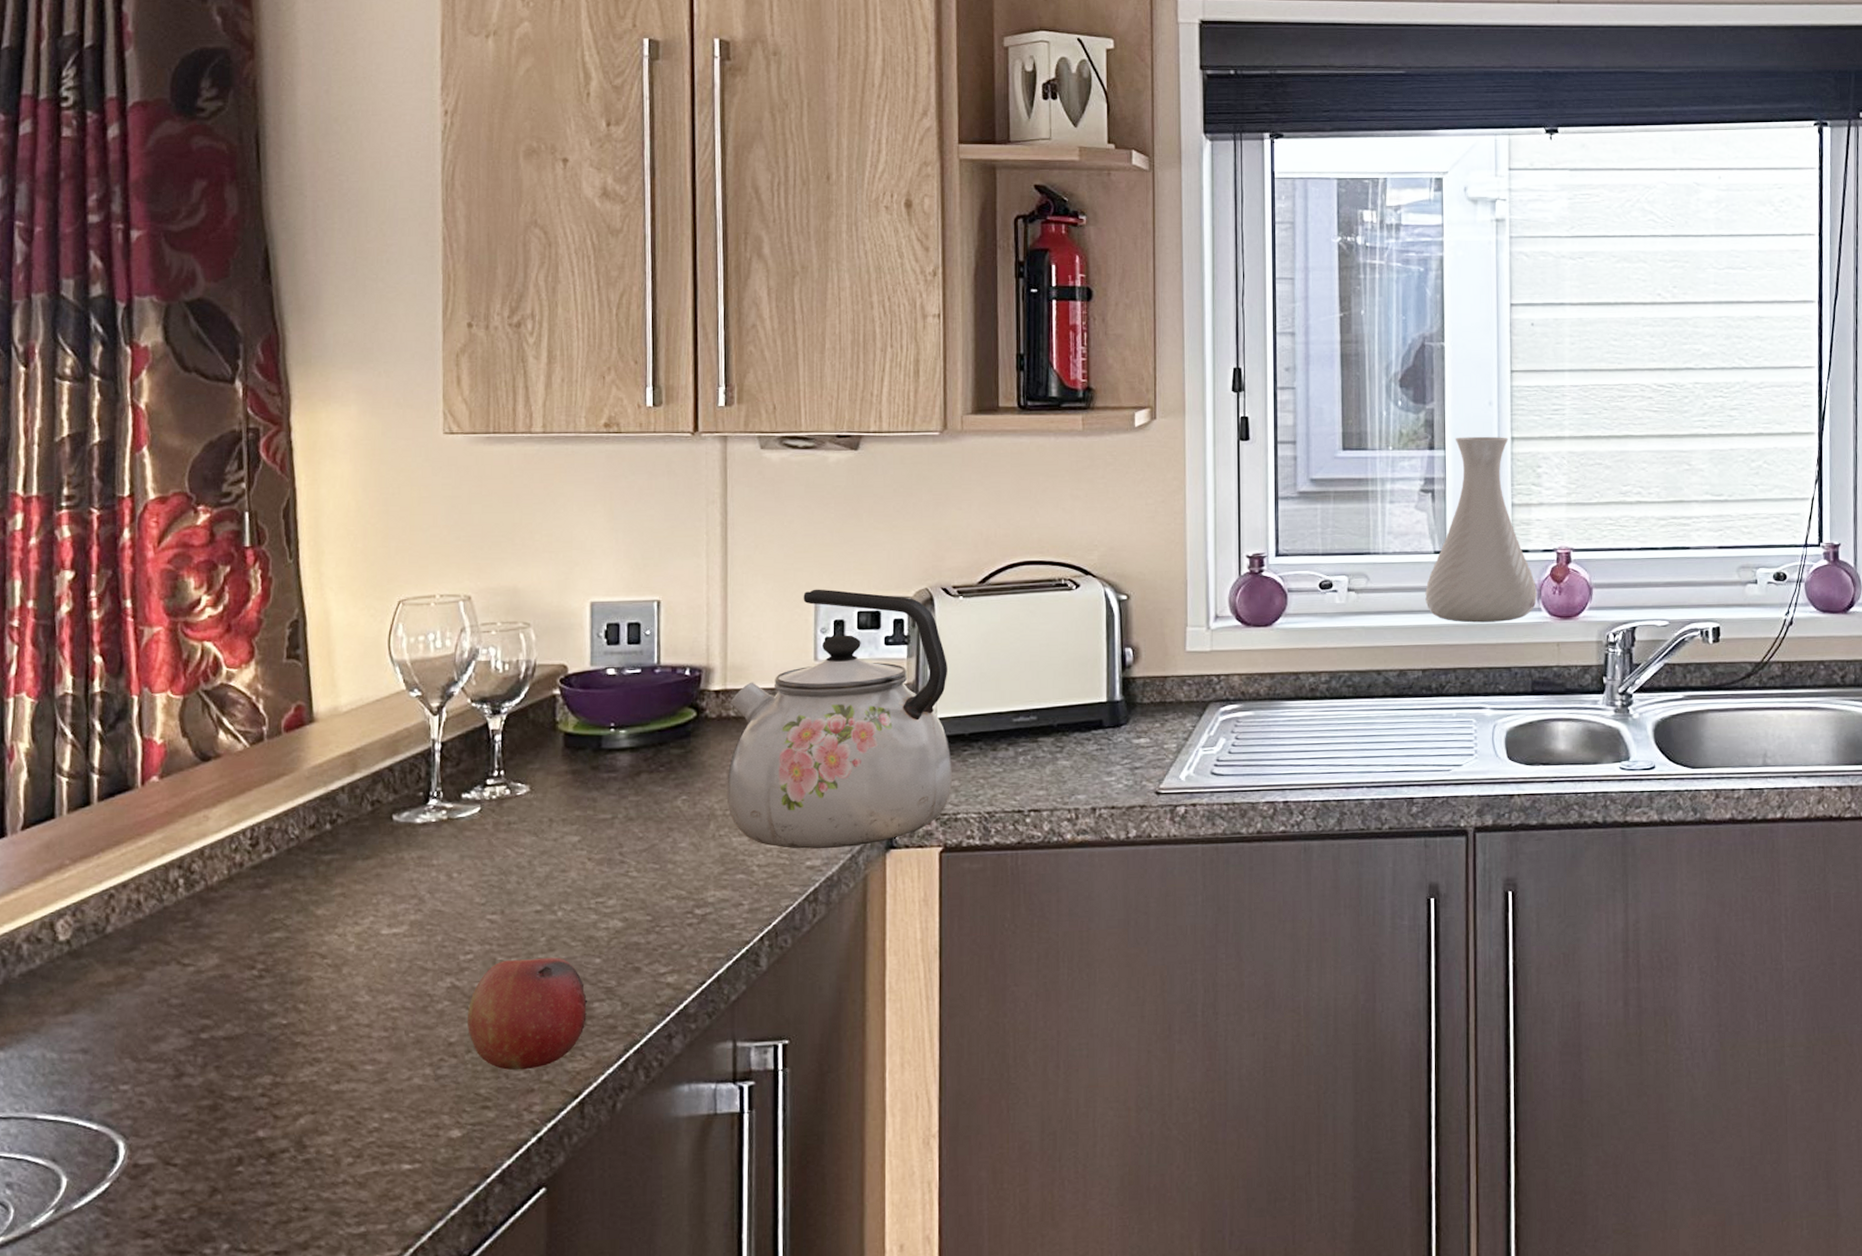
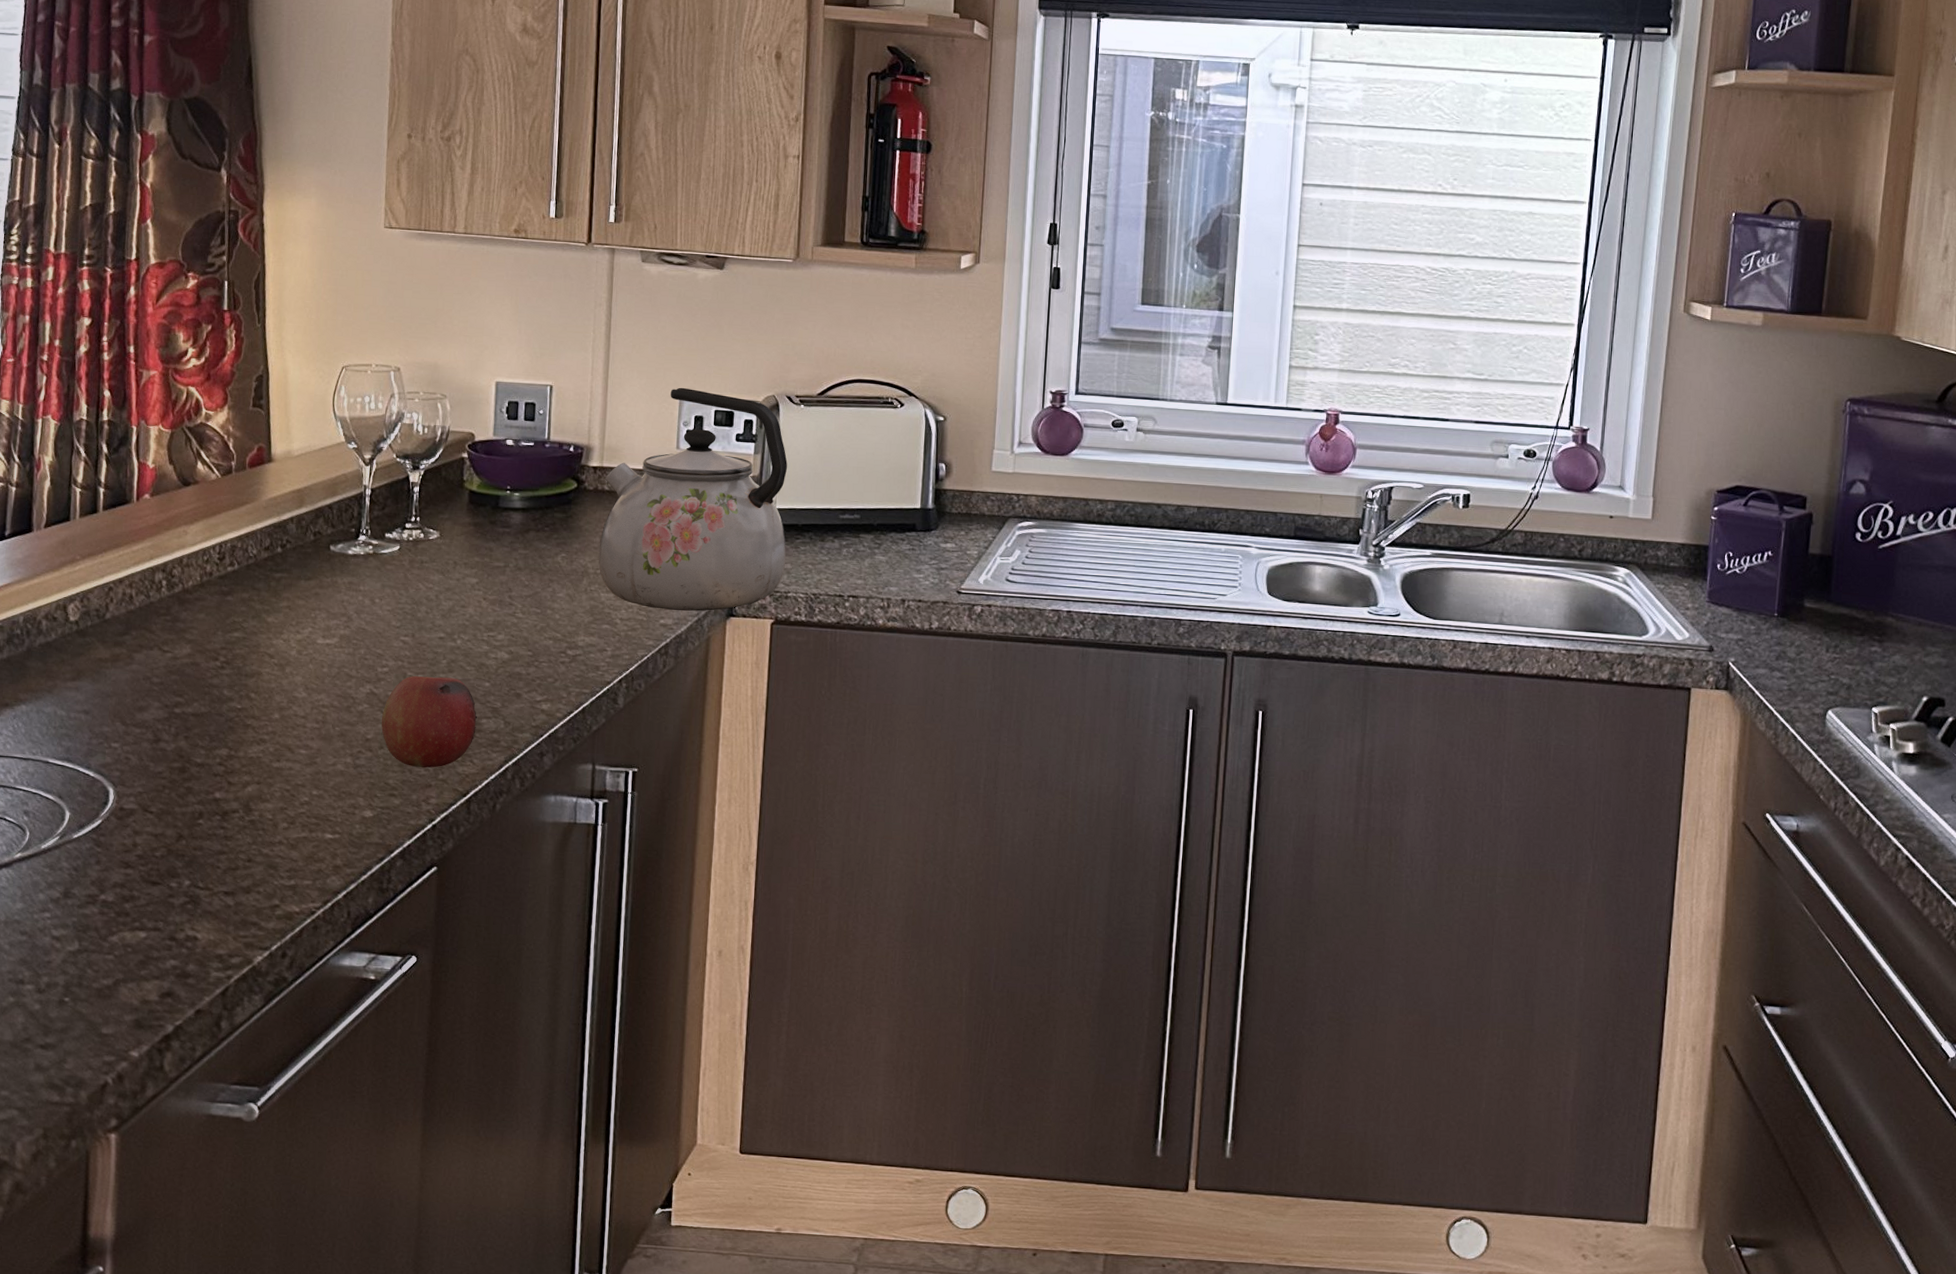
vase: present [1425,436,1538,623] -> none [1205,301,1306,471]

